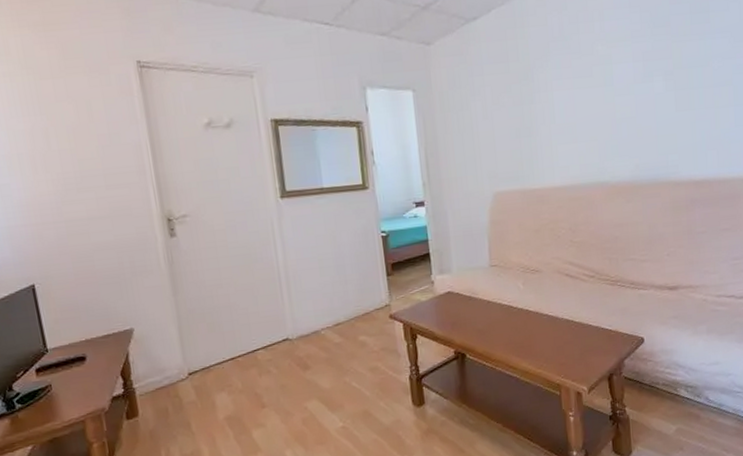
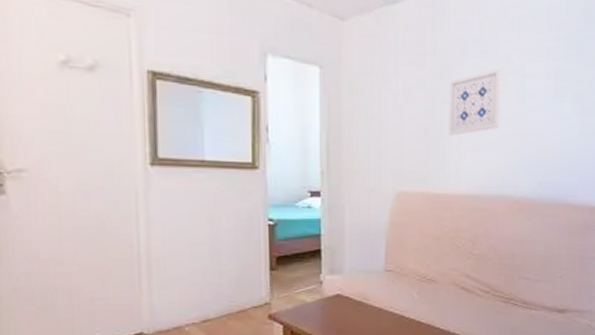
wall art: none [535,60,590,134] -> present [448,68,502,136]

